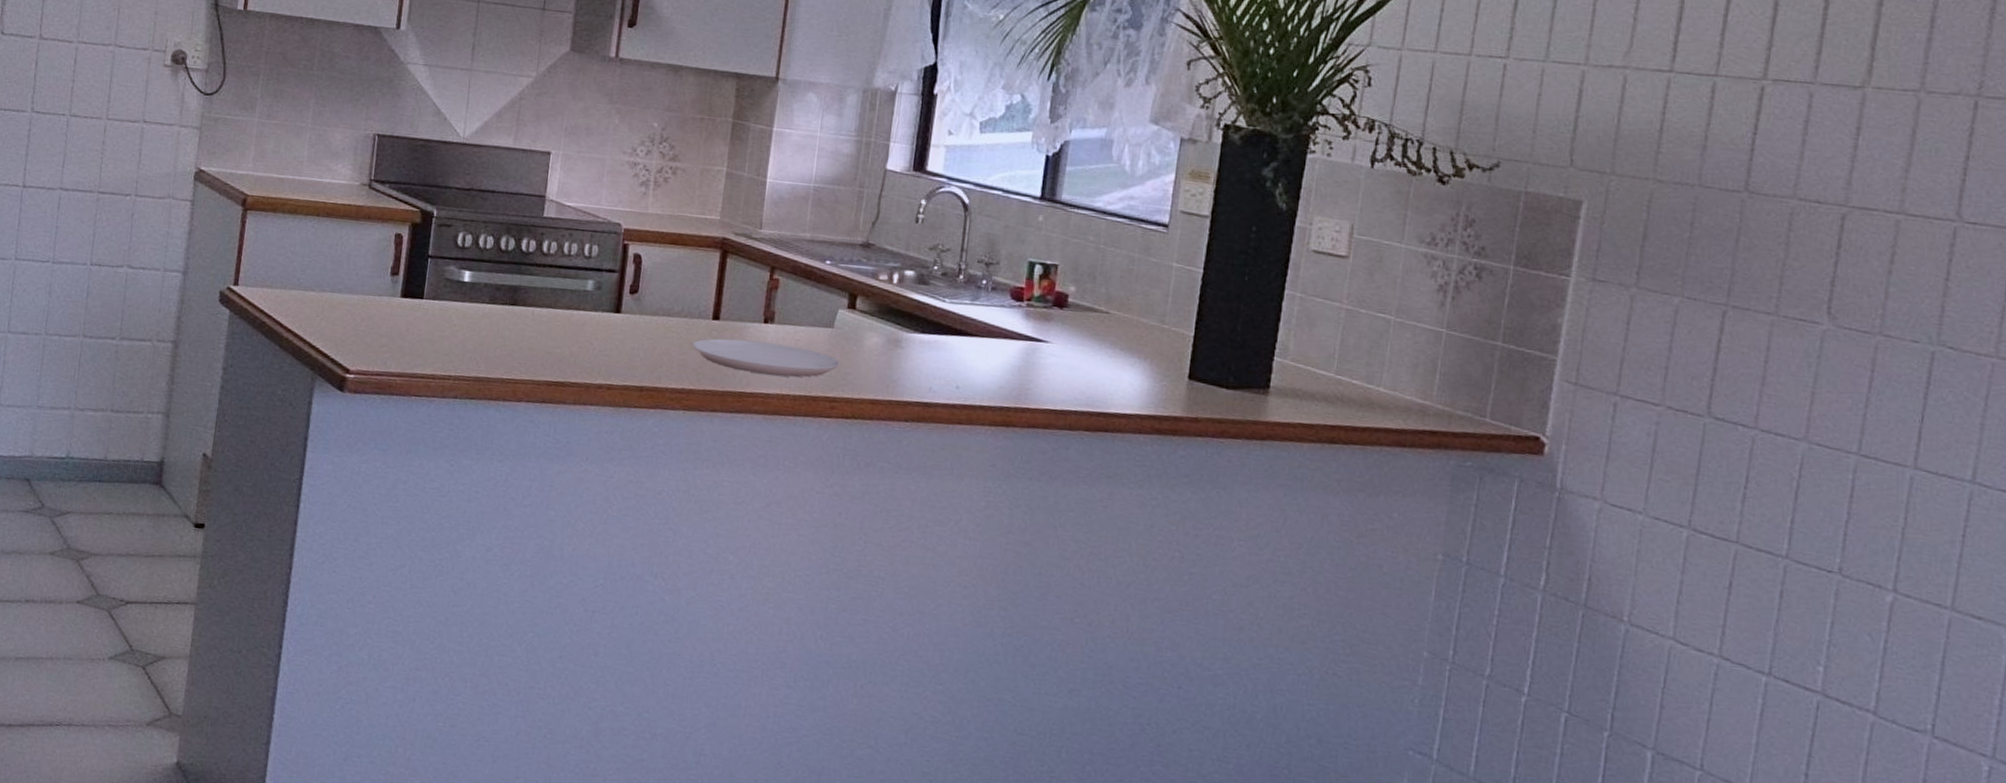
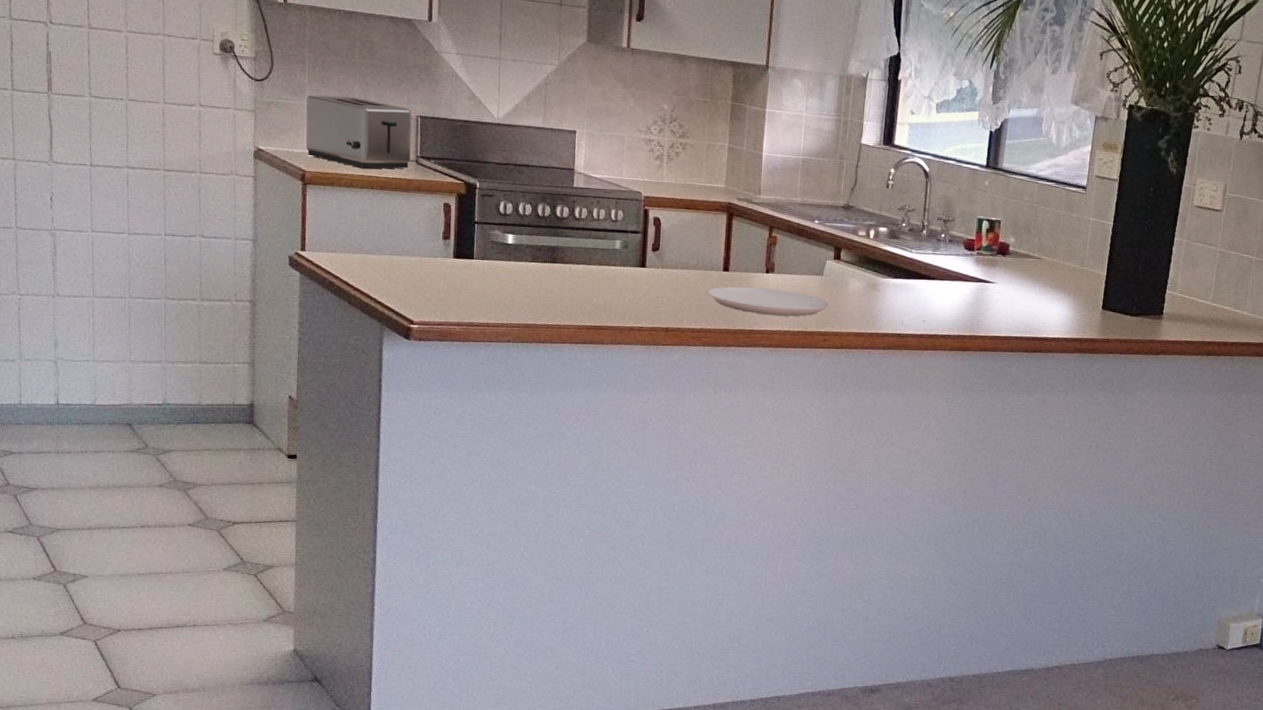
toaster: none [251,110,369,194] -> present [305,95,412,169]

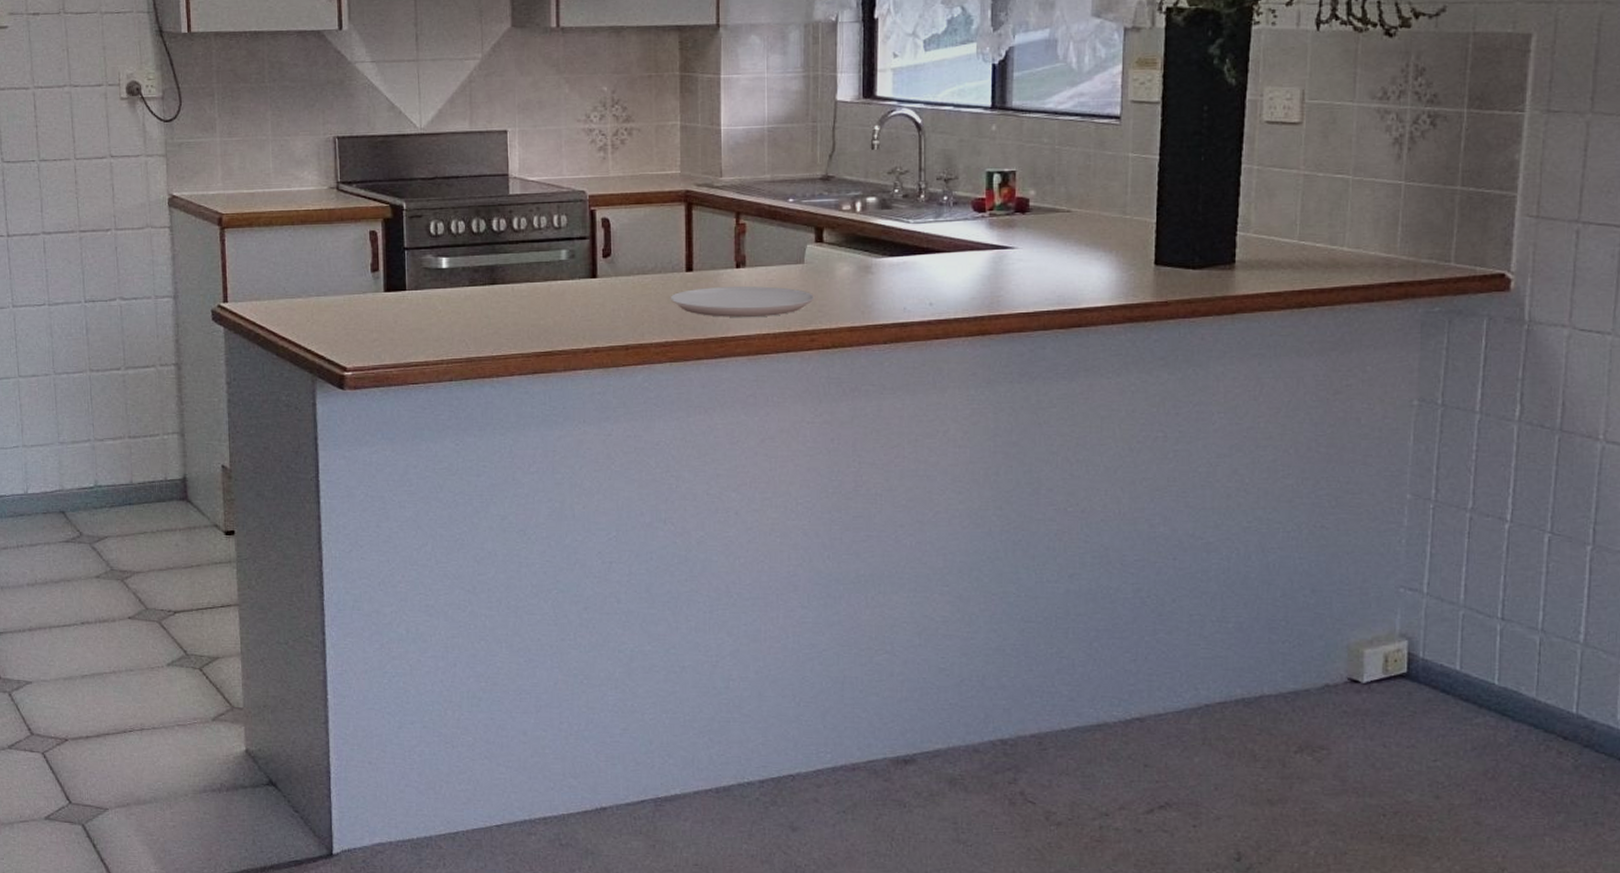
toaster: present [305,95,412,169] -> none [218,125,330,204]

